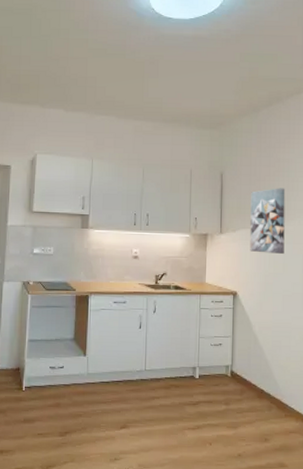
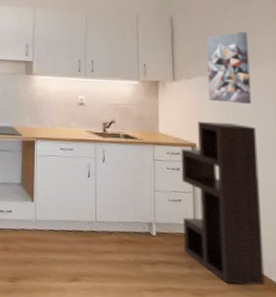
shelving unit: none [221,270,287,415] -> present [180,121,265,286]

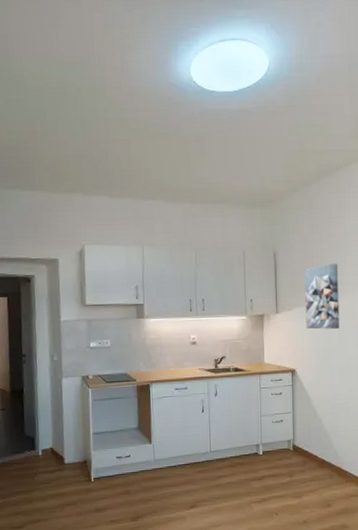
shelving unit: present [180,121,265,286] -> none [282,347,346,484]

